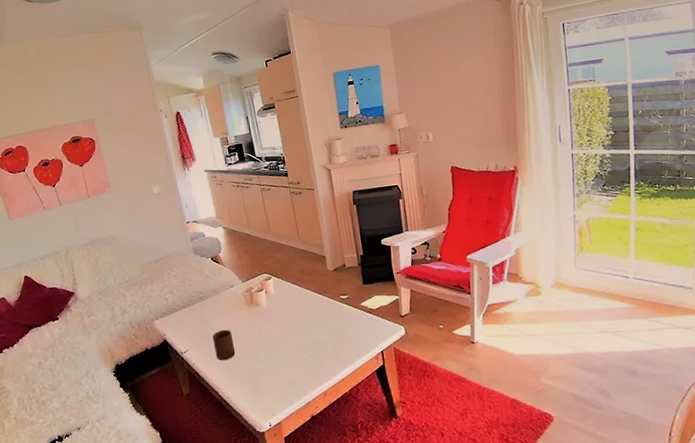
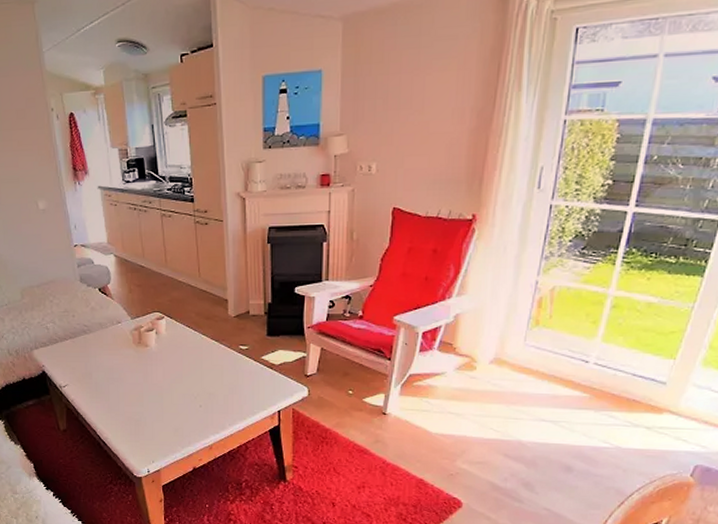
cup: present [213,329,236,361] -> none [95,368,118,400]

